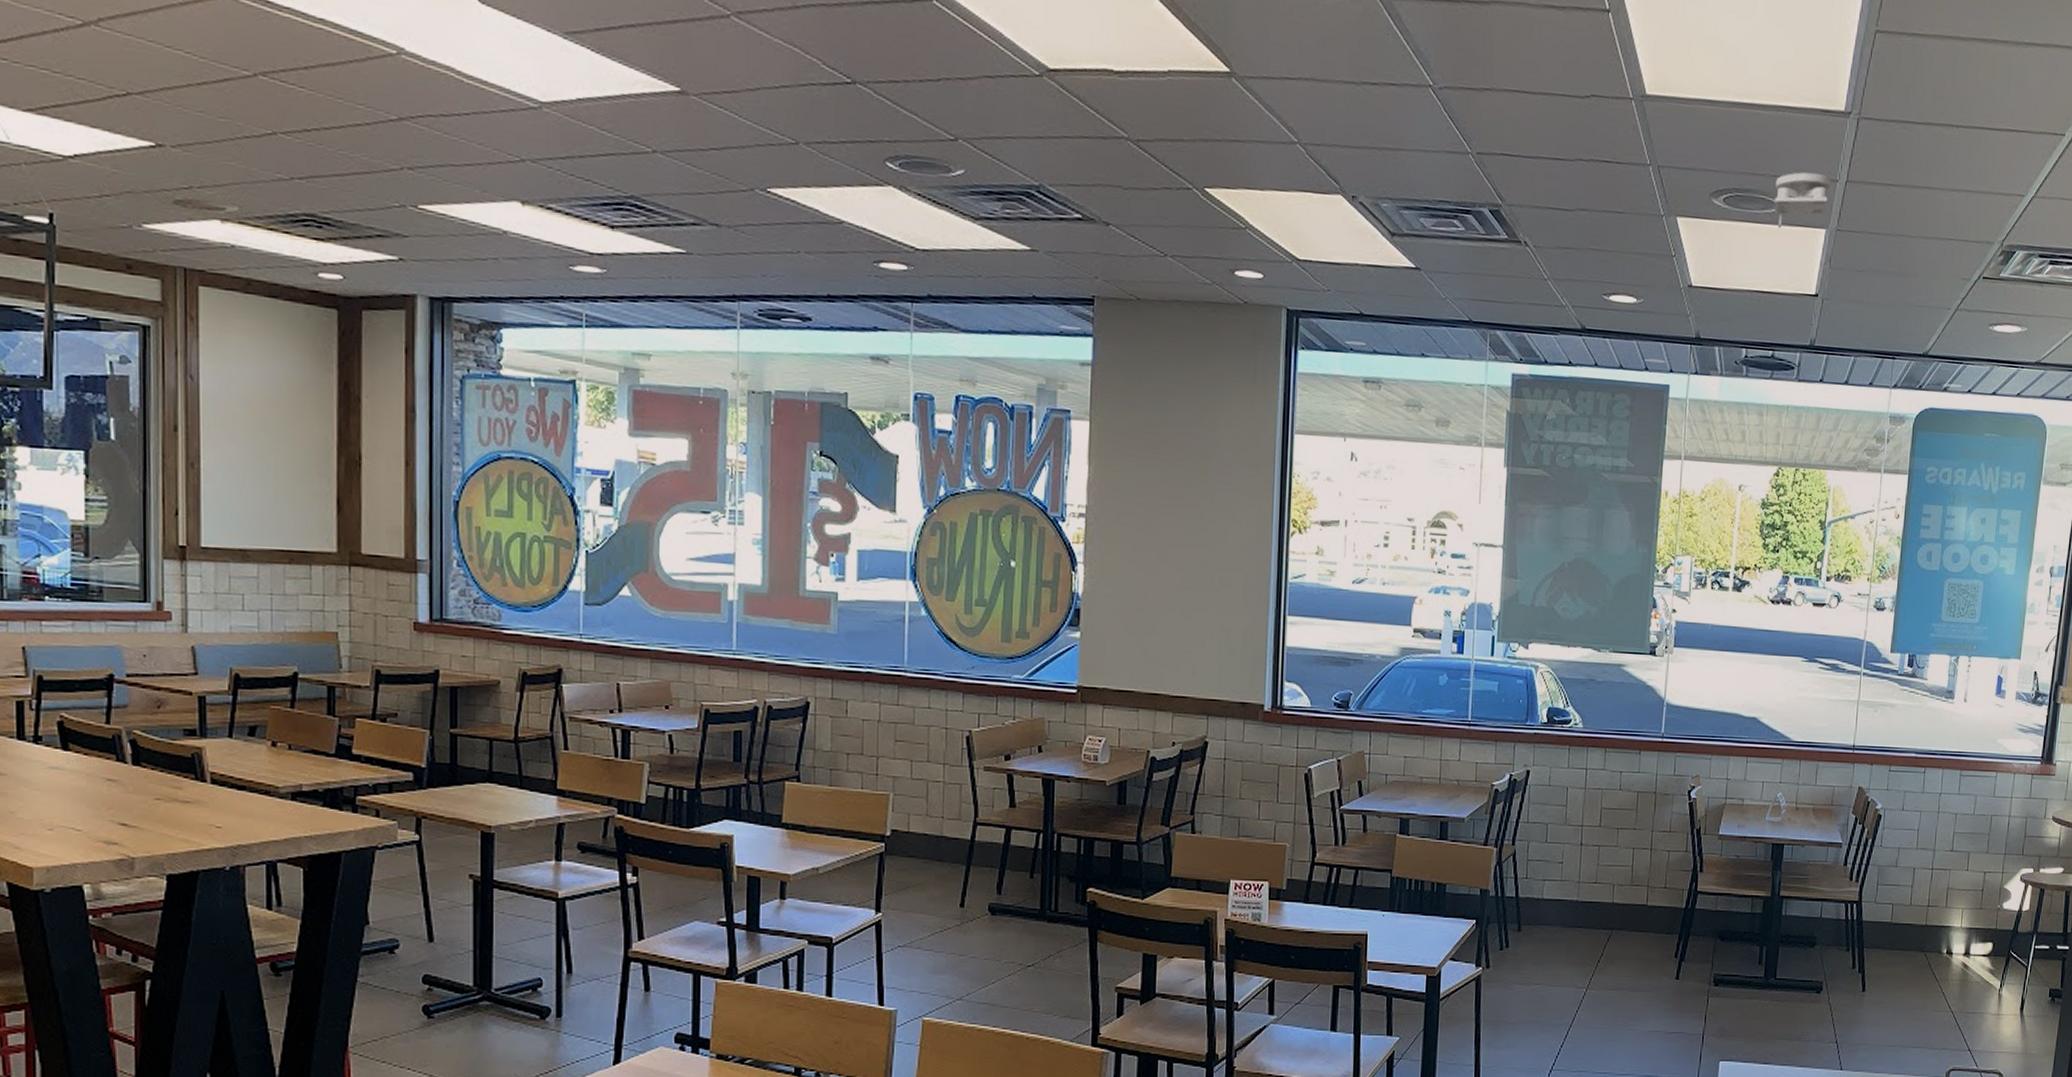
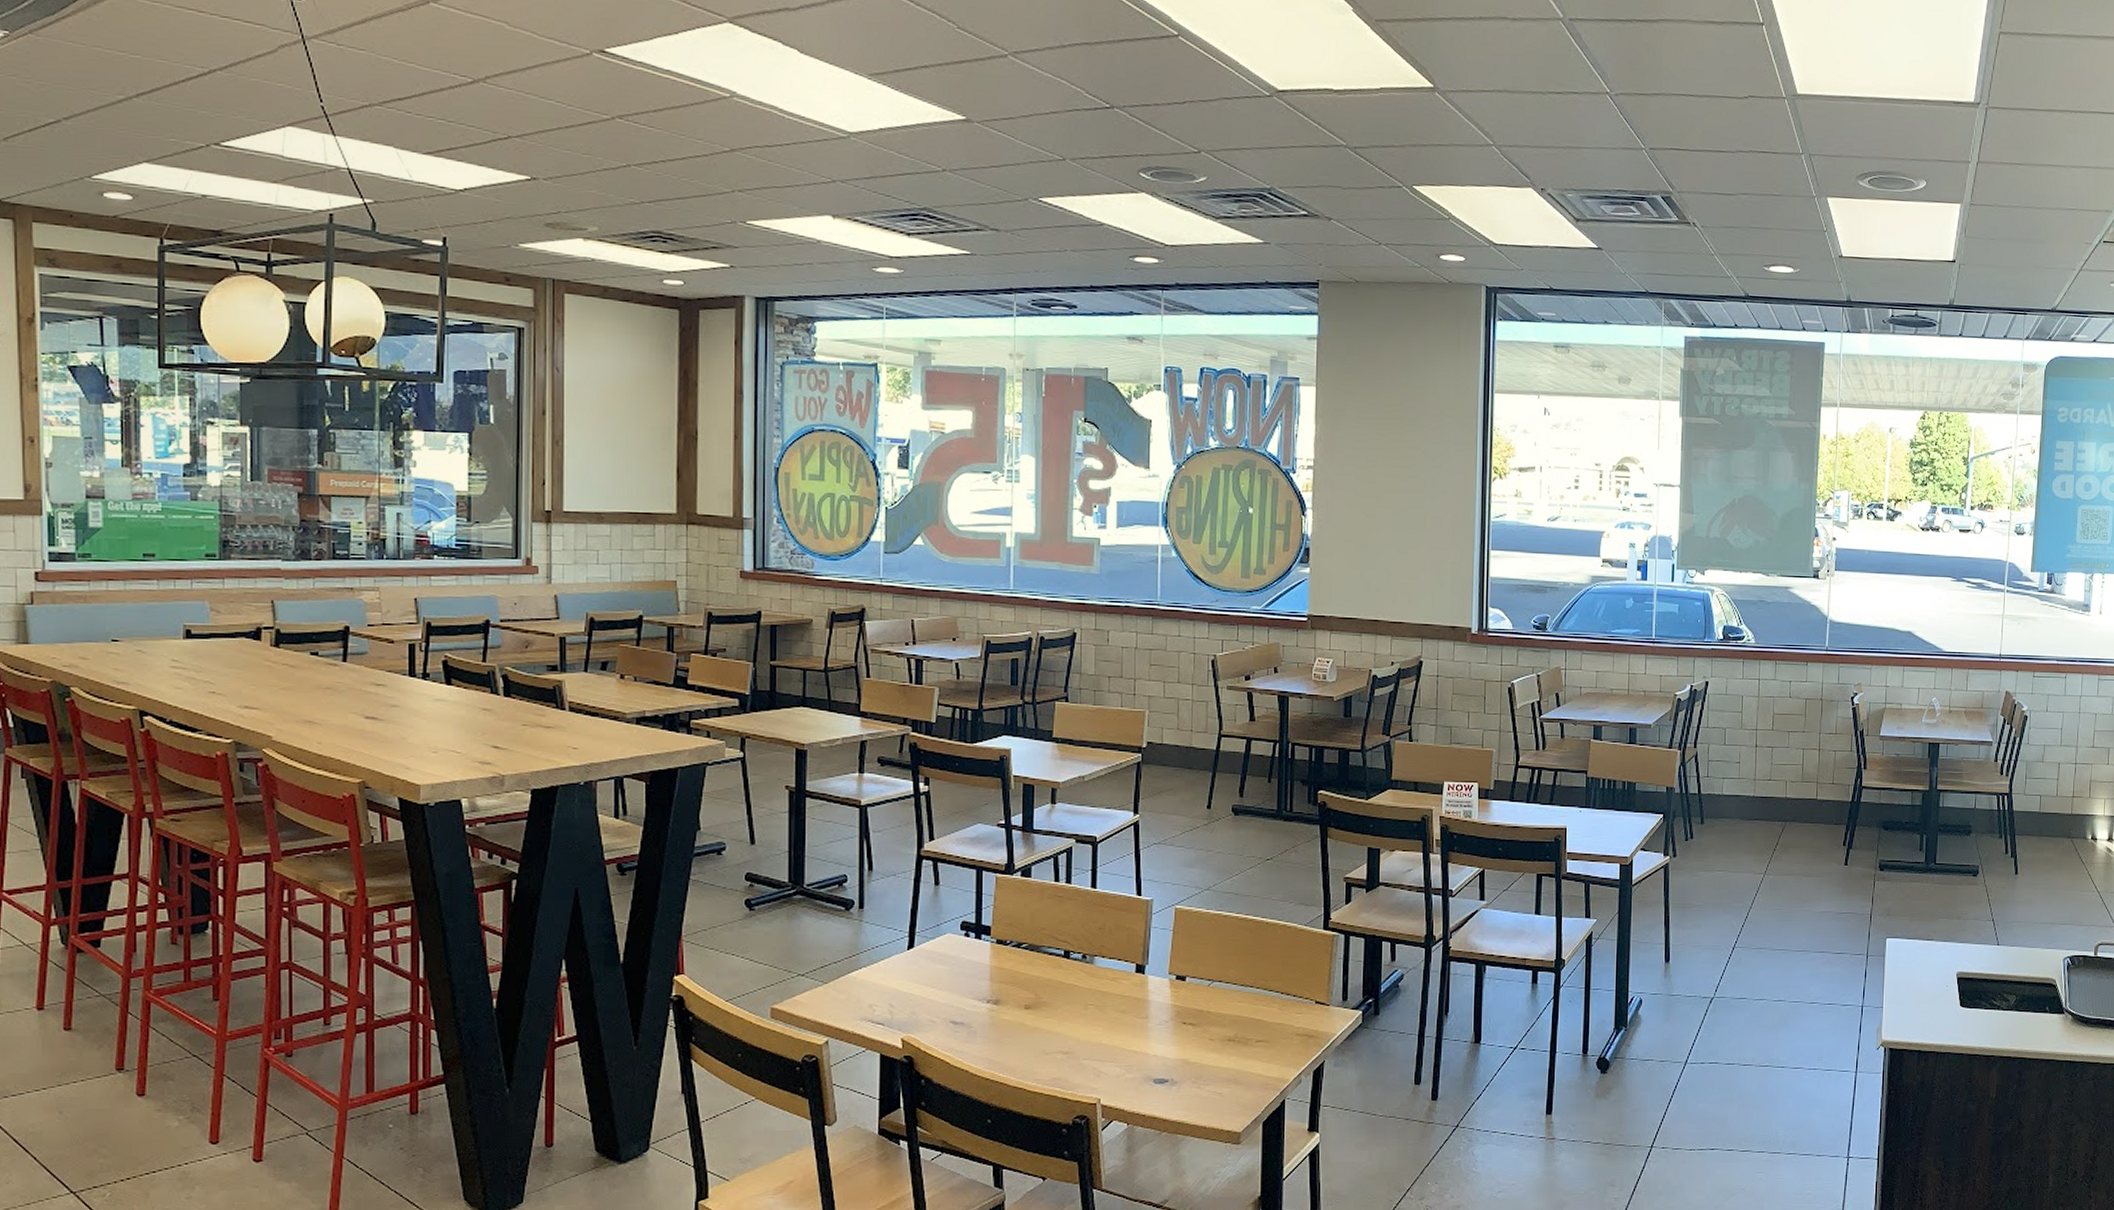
smoke detector: present [1774,172,1831,228] -> none [1913,155,1963,204]

